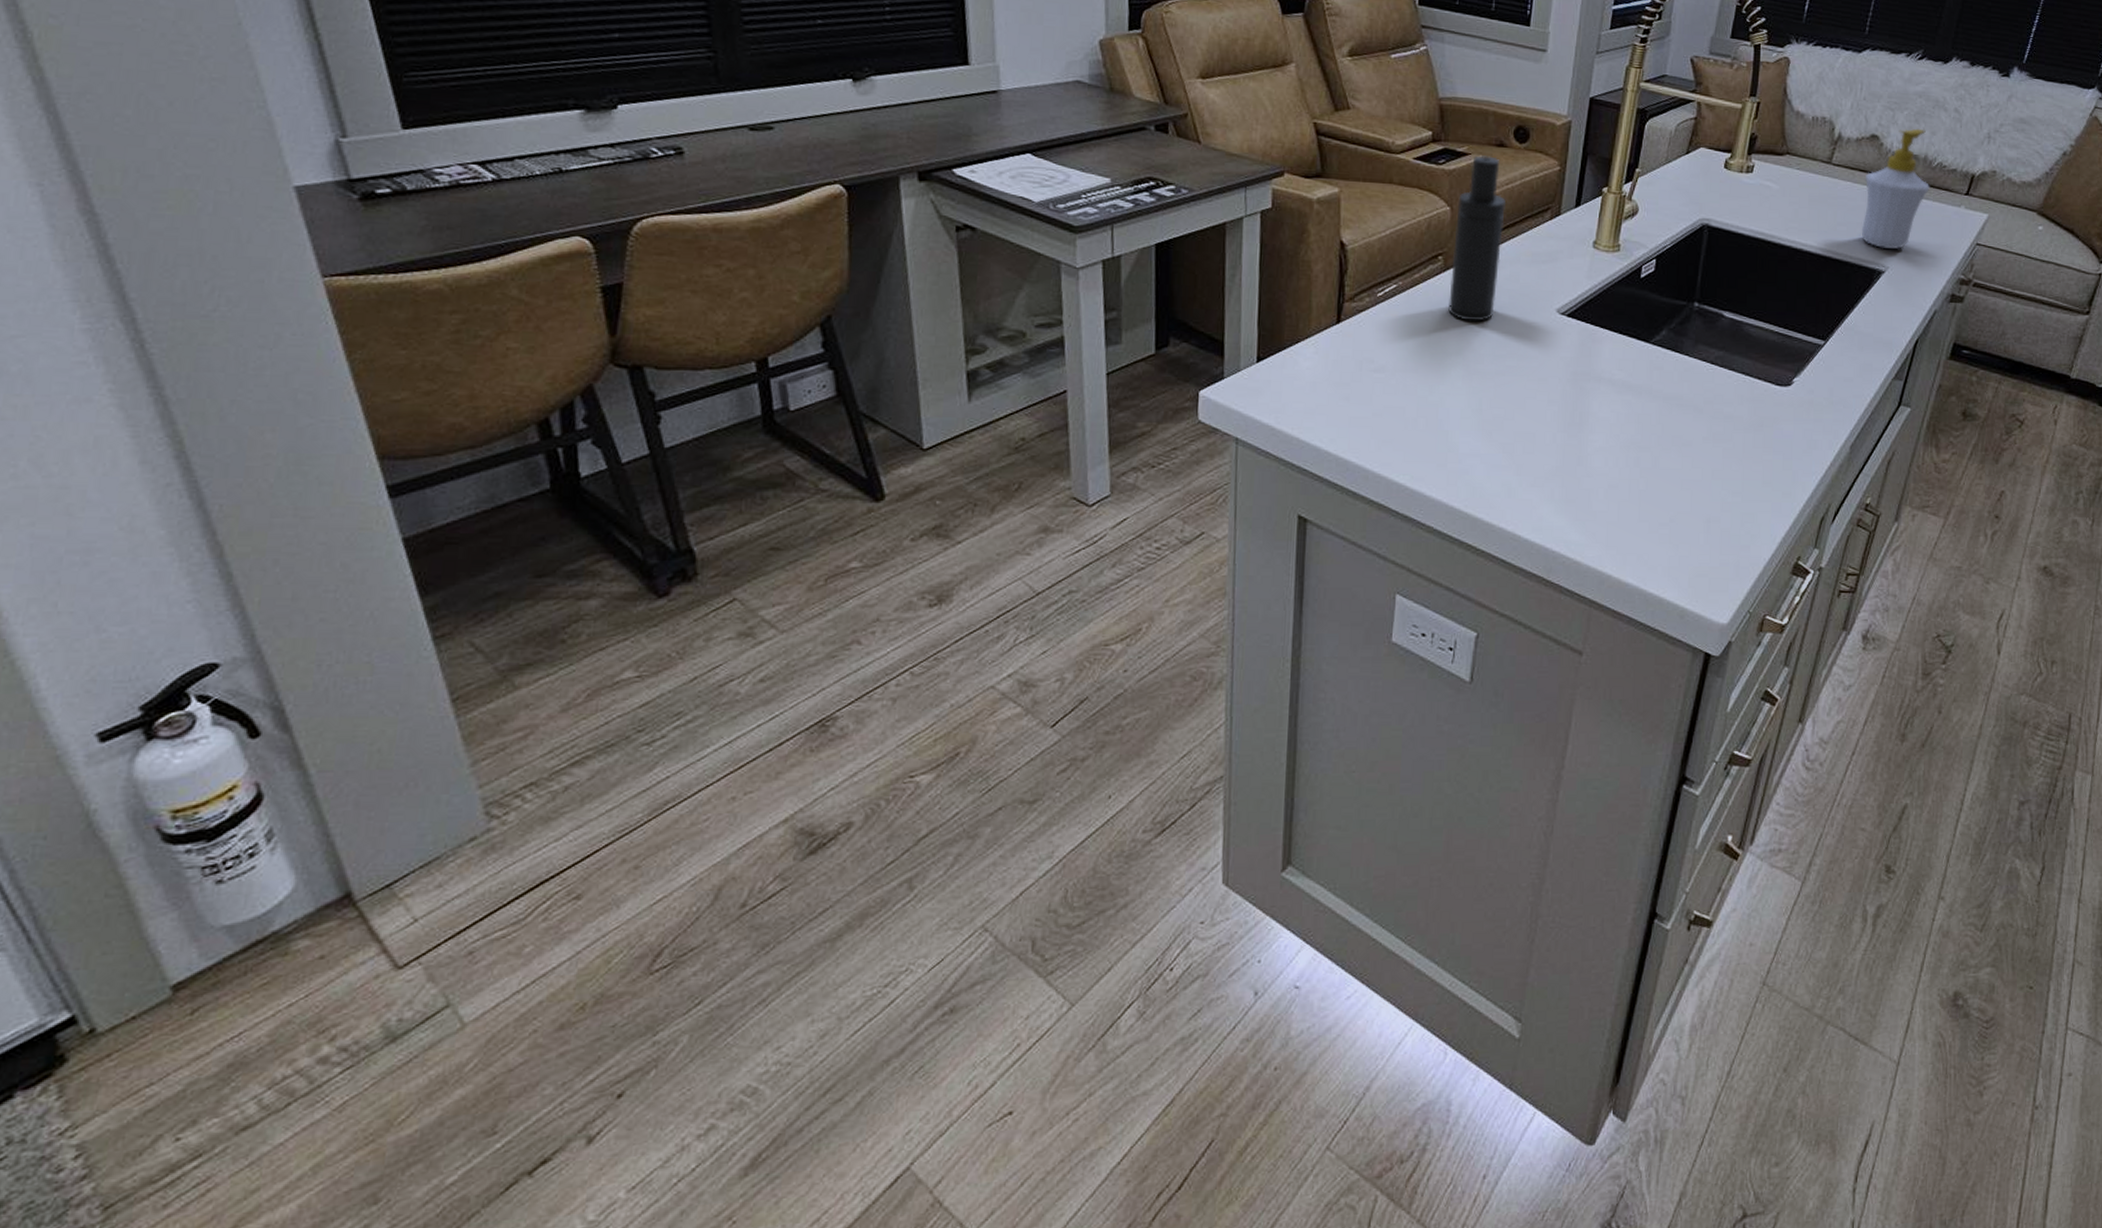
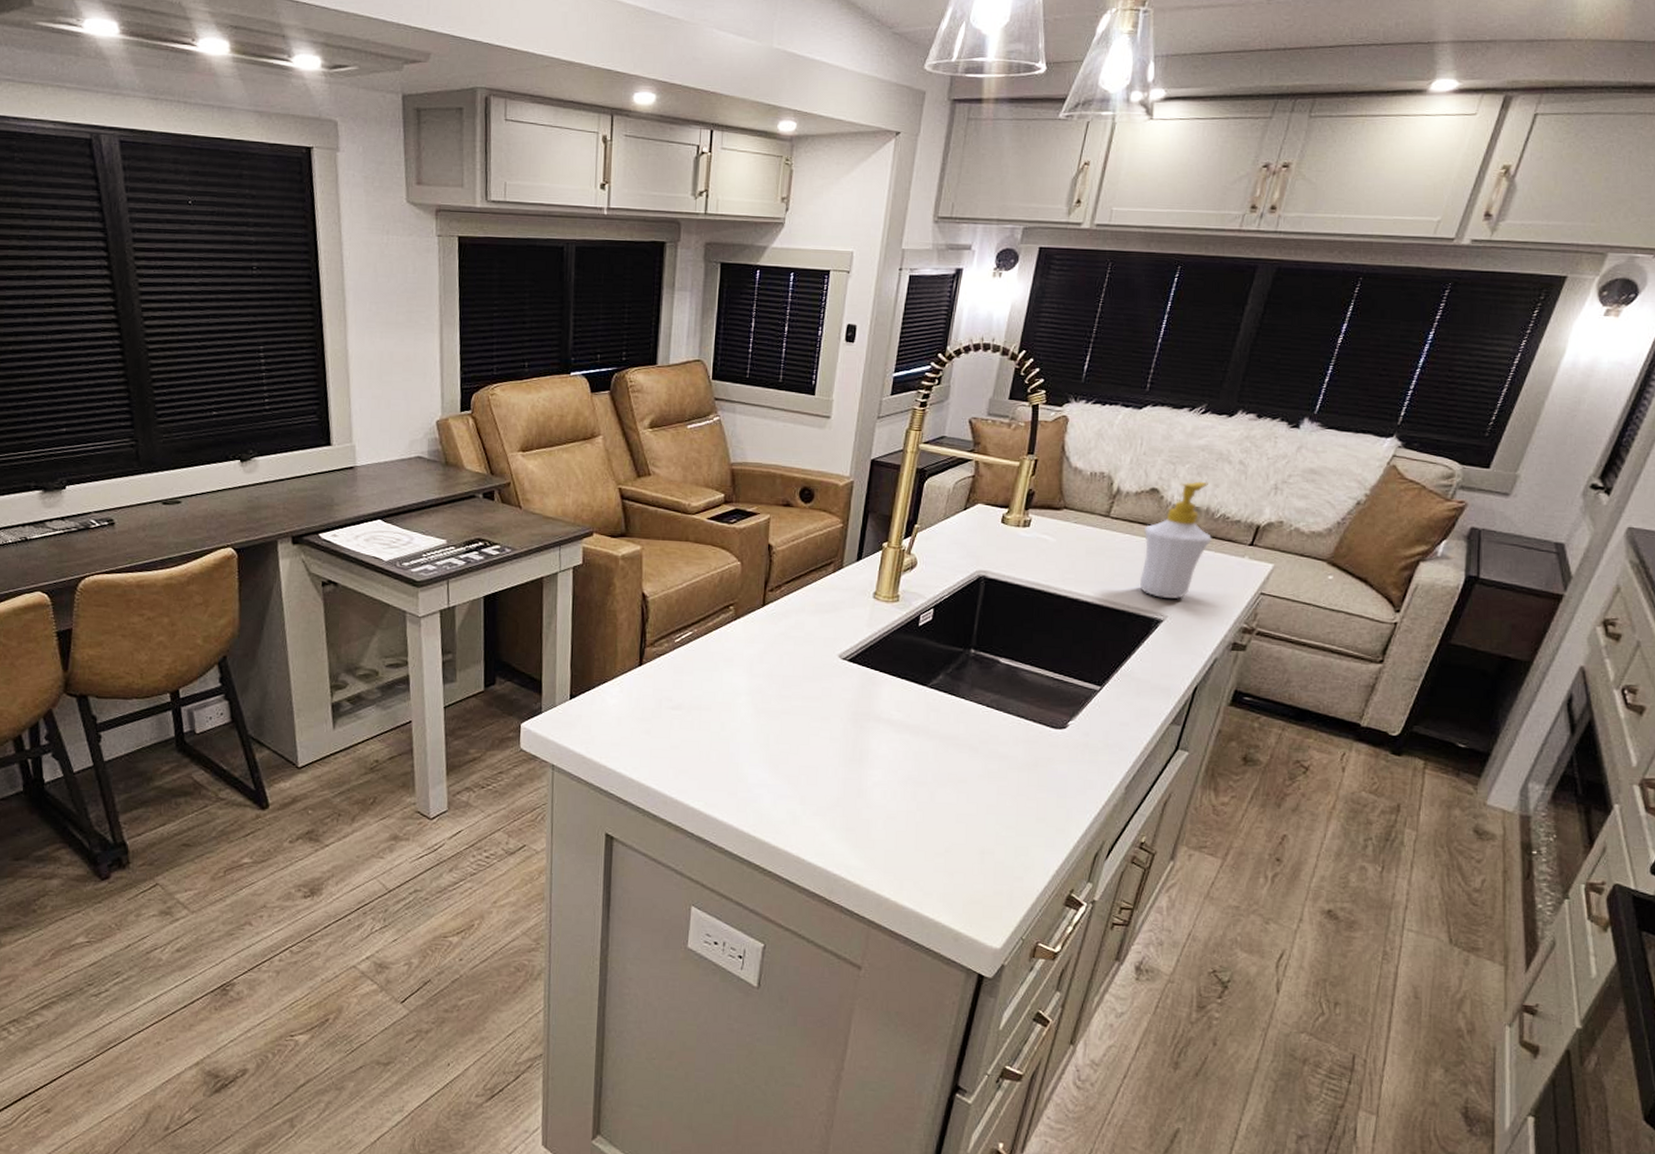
atomizer: present [1448,155,1507,322] -> none [739,514,793,666]

